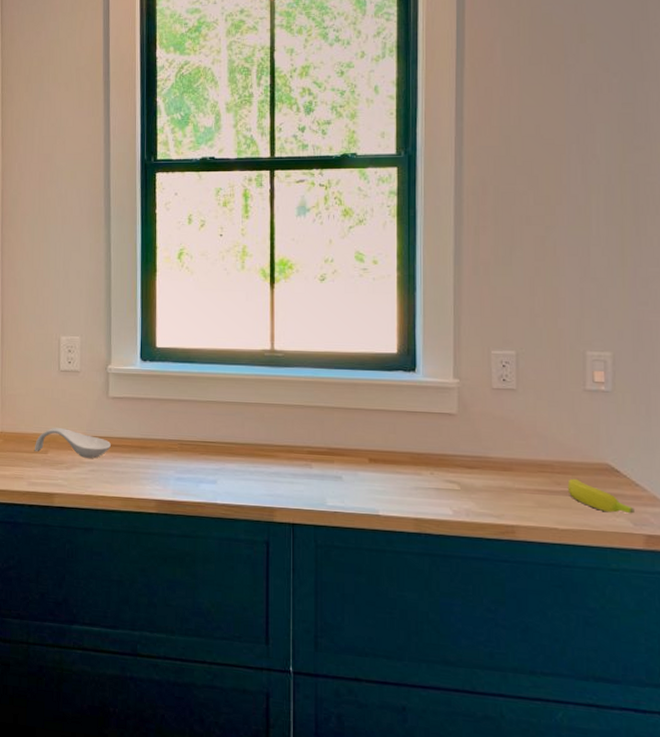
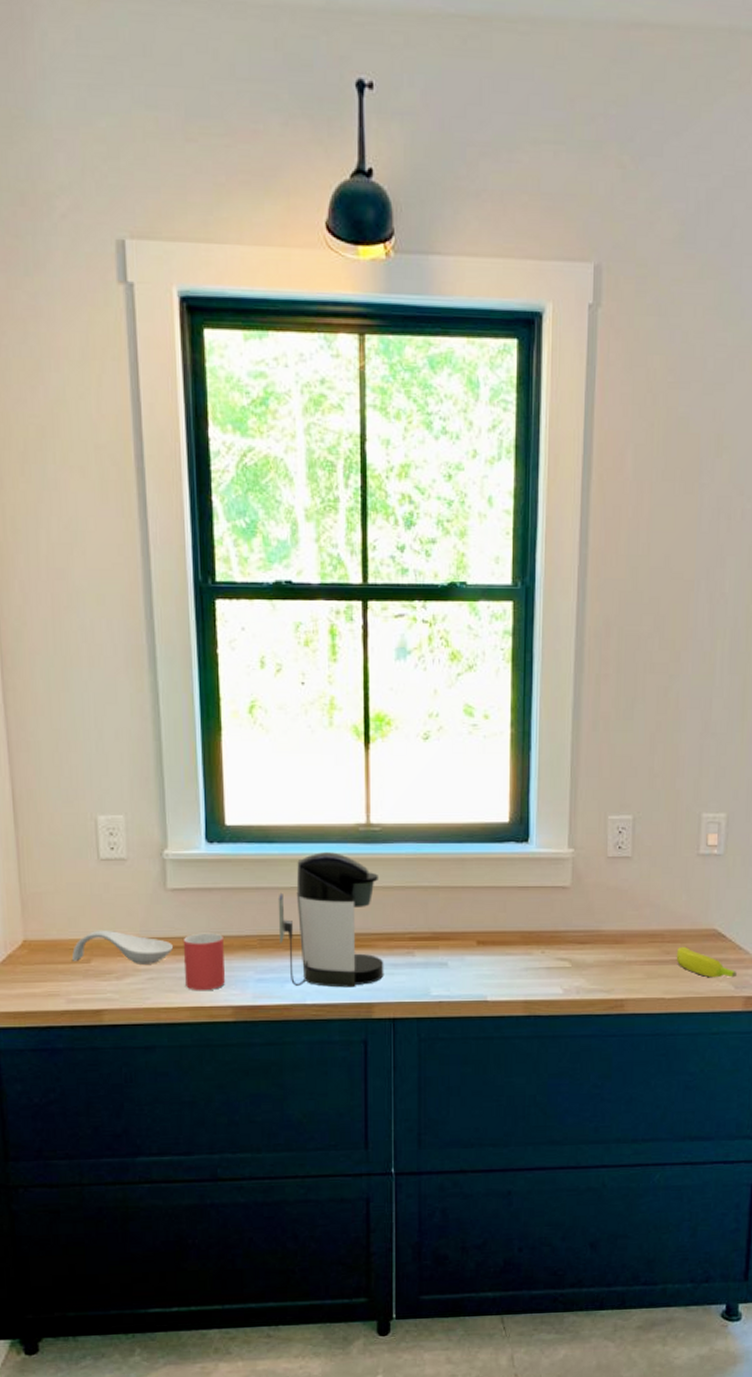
mug: none [118,435,152,485] -> present [183,933,226,991]
coffee maker: none [195,372,285,492] -> present [278,852,384,988]

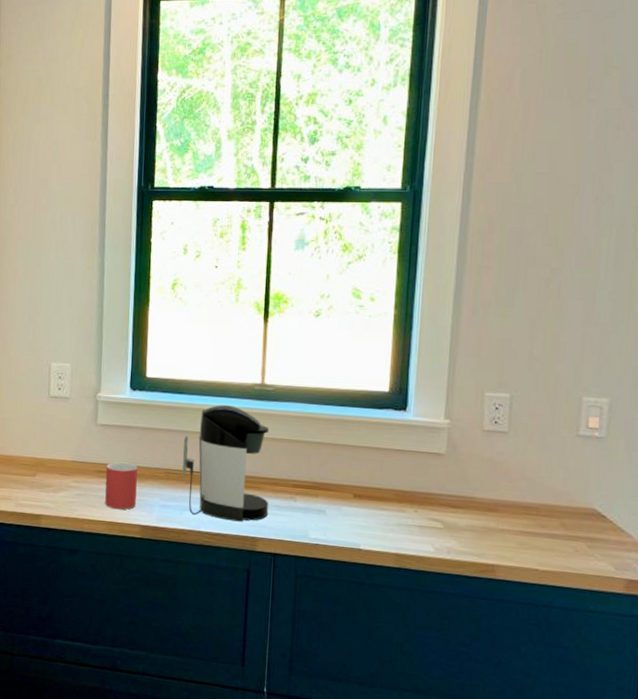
spoon rest: present [71,929,173,964] -> none [22,451,98,483]
banana: present [676,946,737,978] -> none [551,521,618,559]

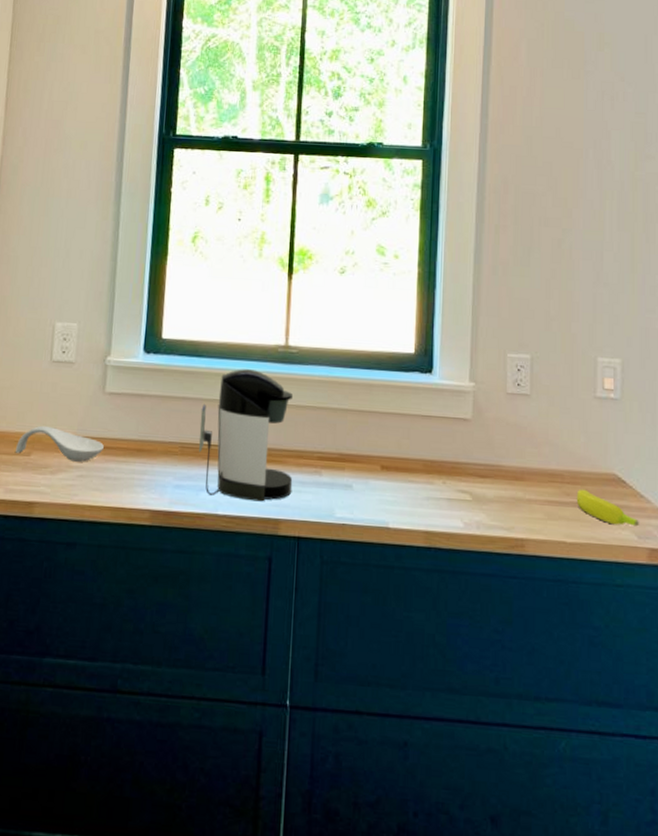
spoon rest: none [22,451,98,483] -> present [15,425,104,462]
mug: present [105,462,138,510] -> none [110,436,149,493]
banana: none [551,521,618,559] -> present [576,489,639,527]

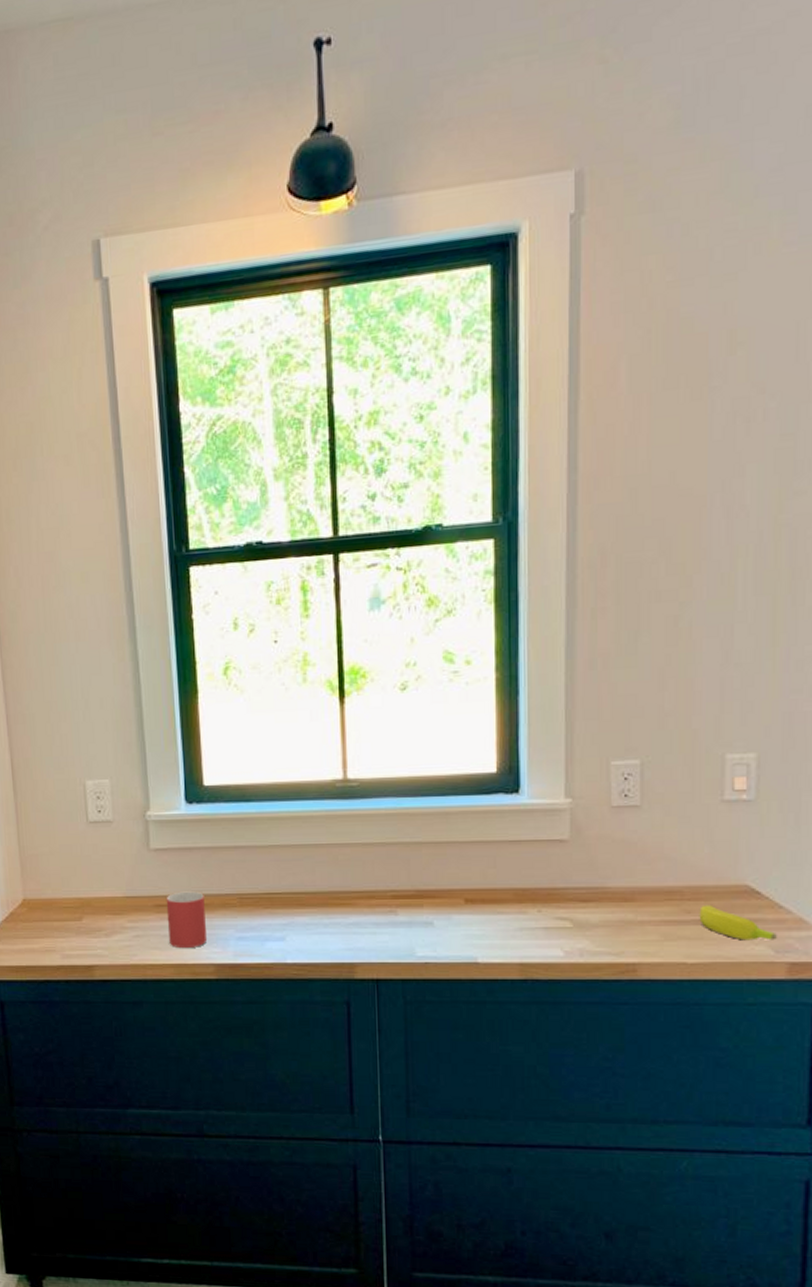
spoon rest: present [15,425,104,462] -> none [65,889,157,922]
mug: none [110,436,149,493] -> present [166,891,208,949]
coffee maker: present [199,369,294,502] -> none [256,809,366,947]

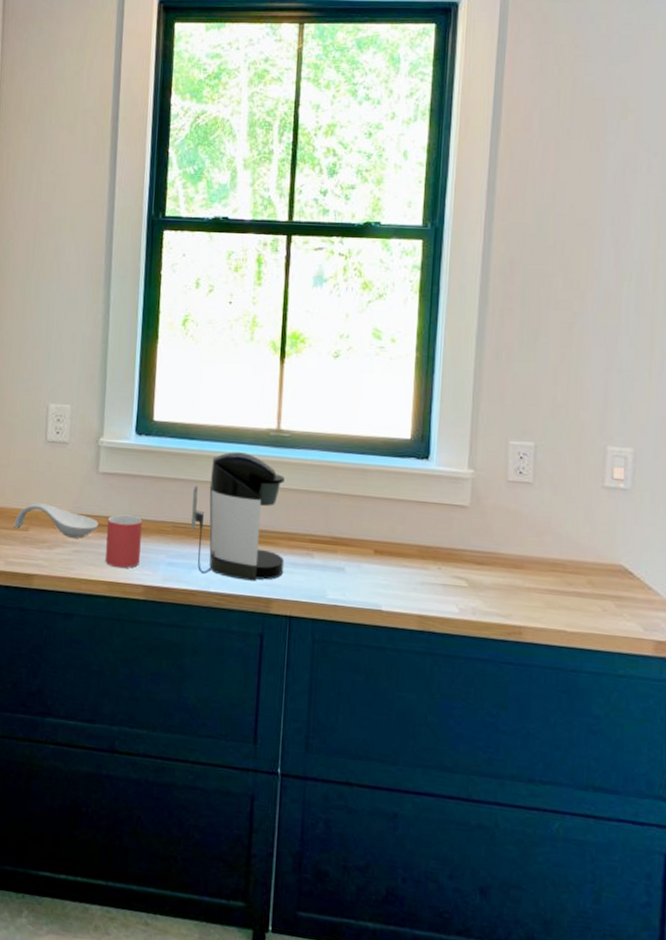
spoon rest: none [65,889,157,922] -> present [13,502,98,538]
coffee maker: none [256,809,366,947] -> present [191,452,286,581]
banana: present [699,904,777,941] -> none [579,579,646,619]

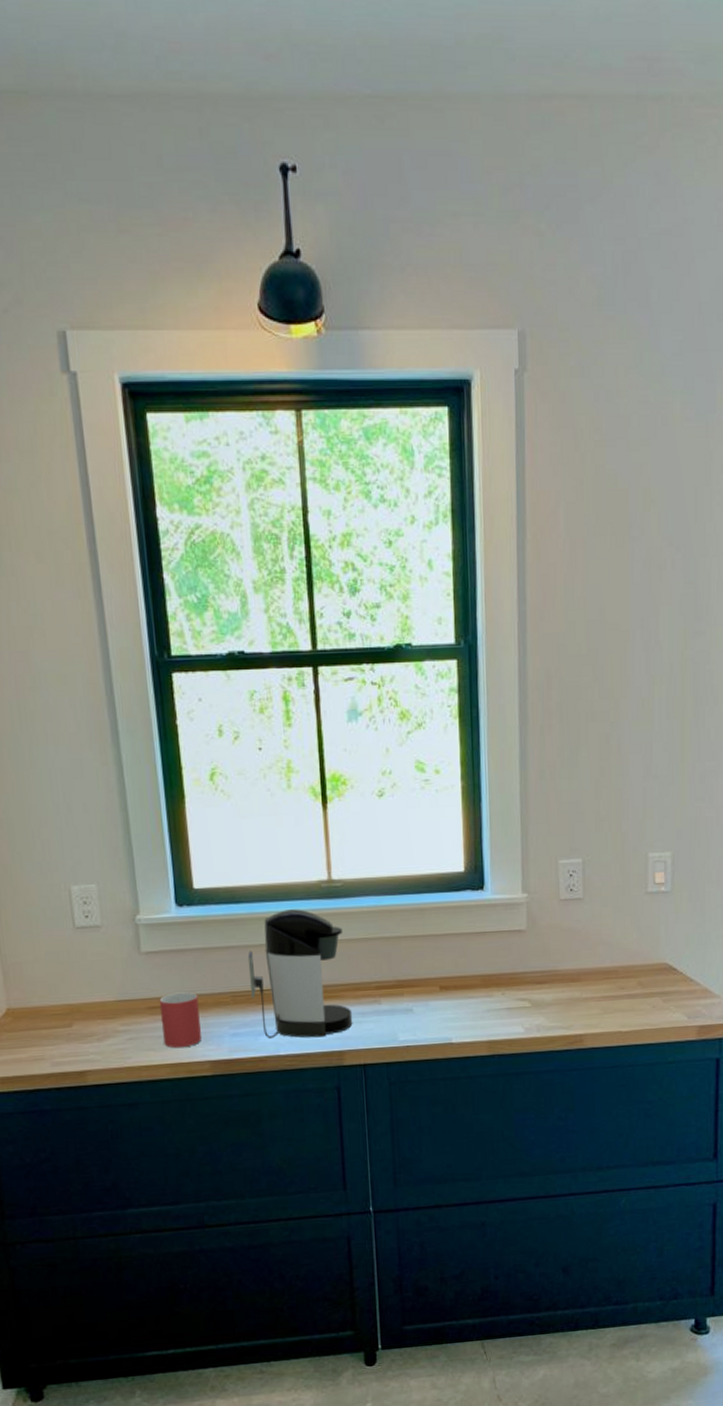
spoon rest: present [13,502,98,538] -> none [54,994,150,1026]

